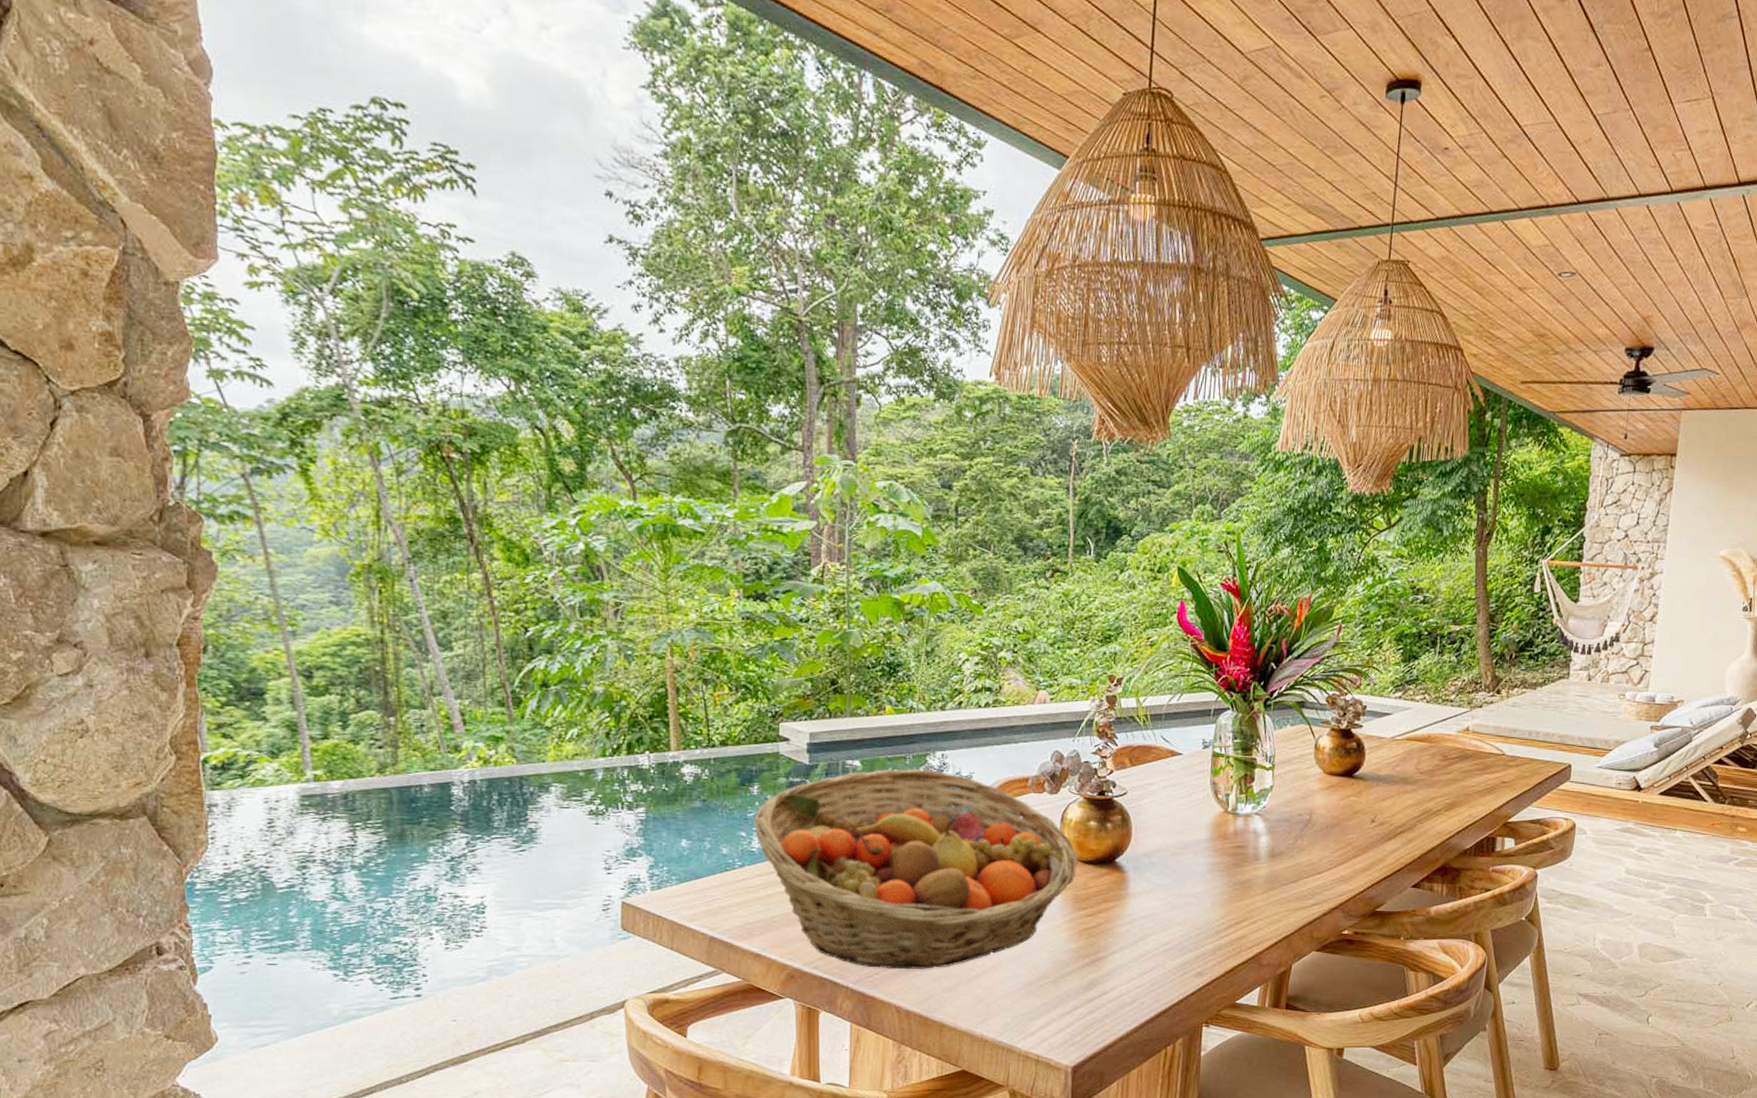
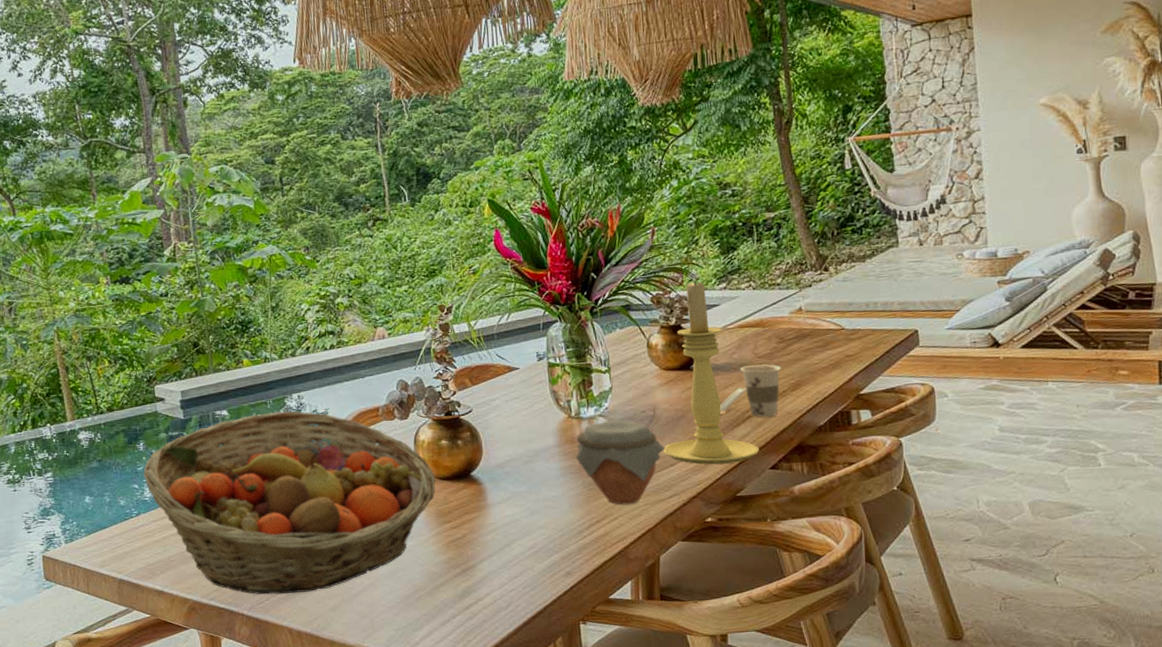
jar: none [1225,819,1316,909] -> present [576,420,666,505]
candle holder: none [1313,685,1406,878] -> present [664,280,760,465]
cup: none [1375,780,1439,835] -> present [720,364,781,418]

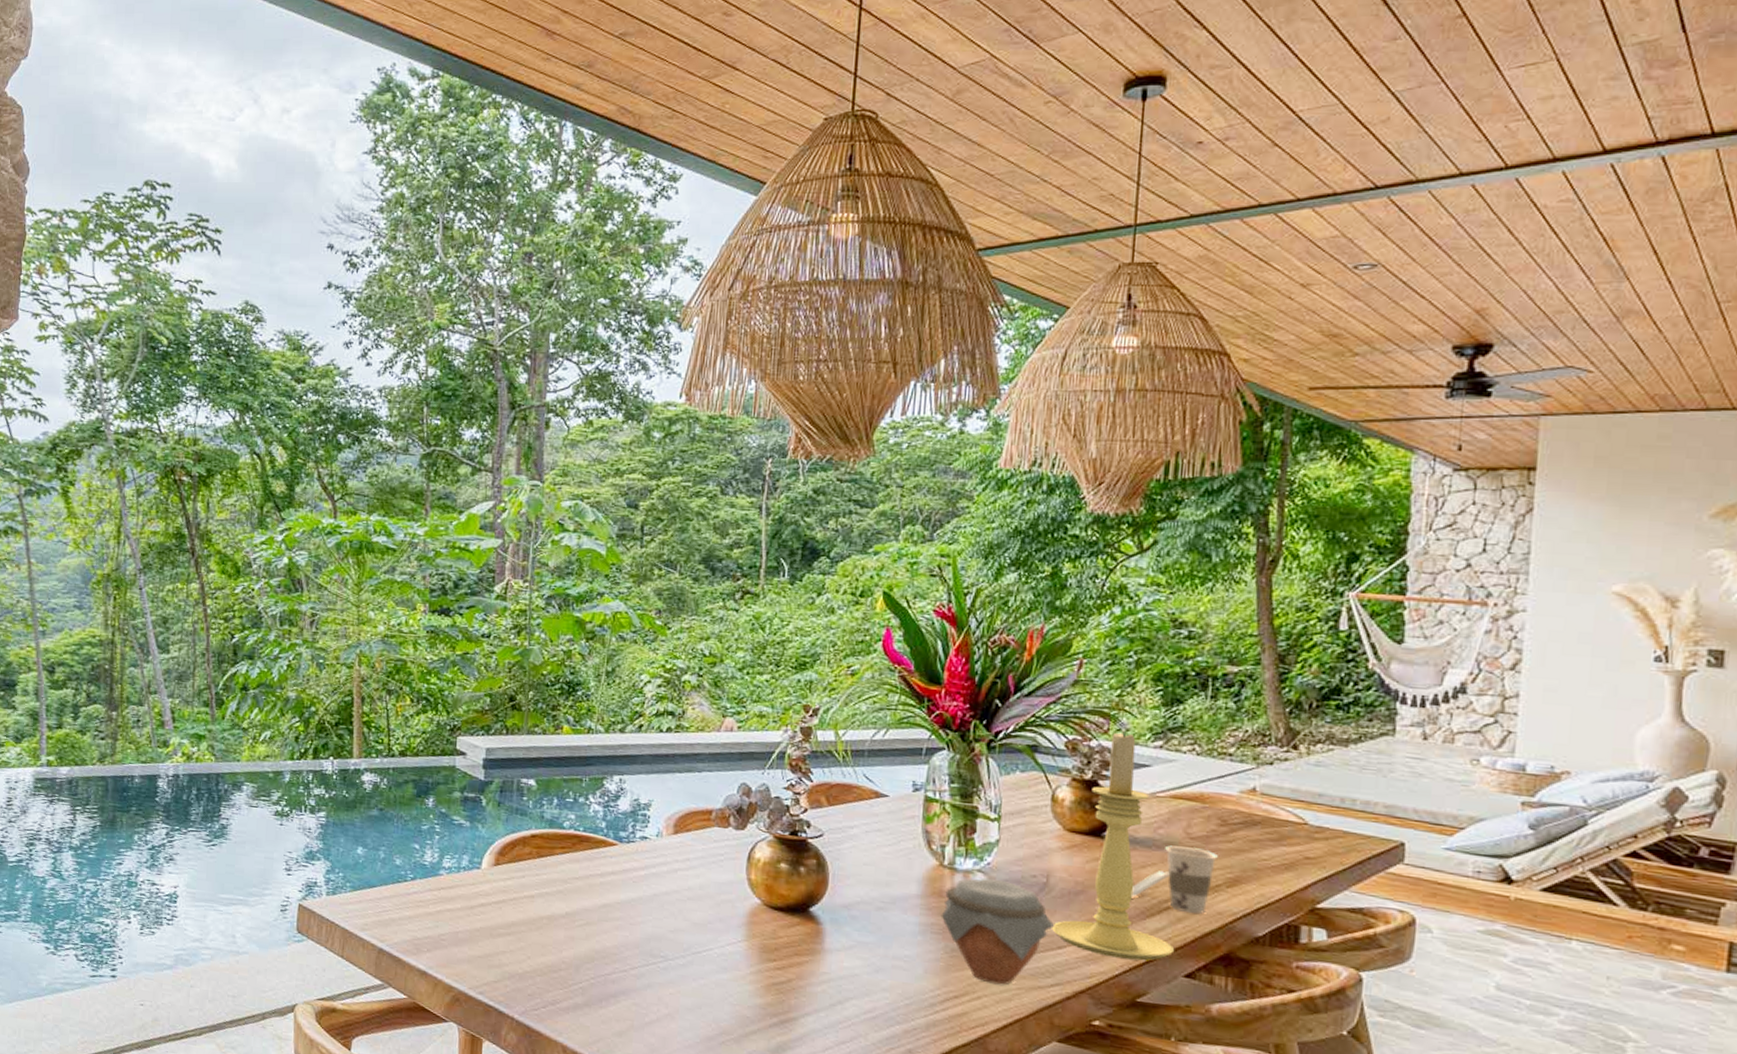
fruit basket: present [142,411,436,595] -> none [426,790,766,1009]

